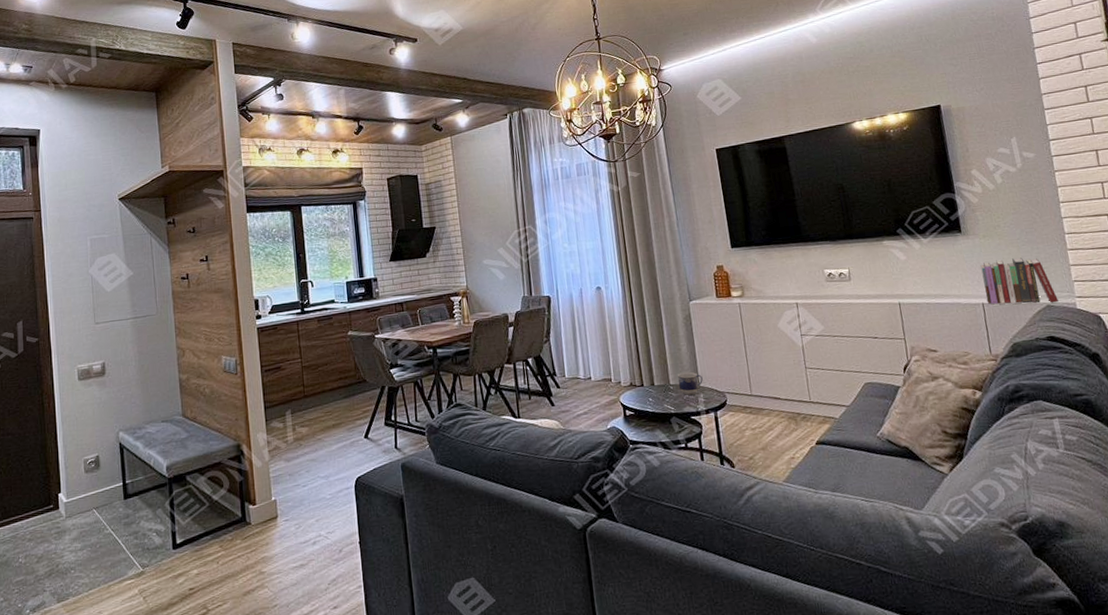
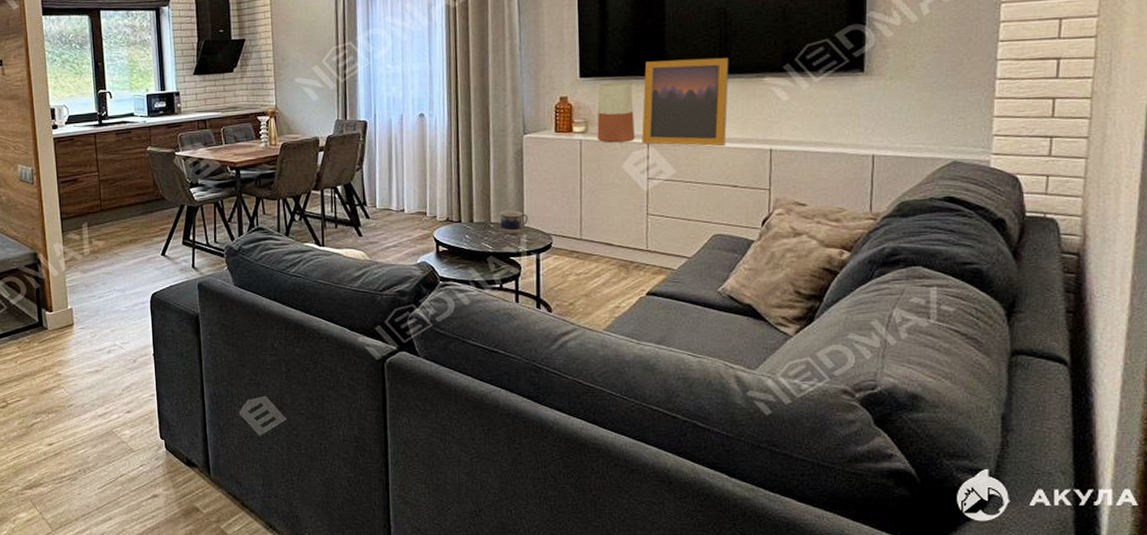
vase: none [748,250,785,305] -> present [597,81,635,143]
picture frame: none [784,225,862,304] -> present [642,58,729,147]
books: present [980,257,1058,305] -> none [878,104,969,159]

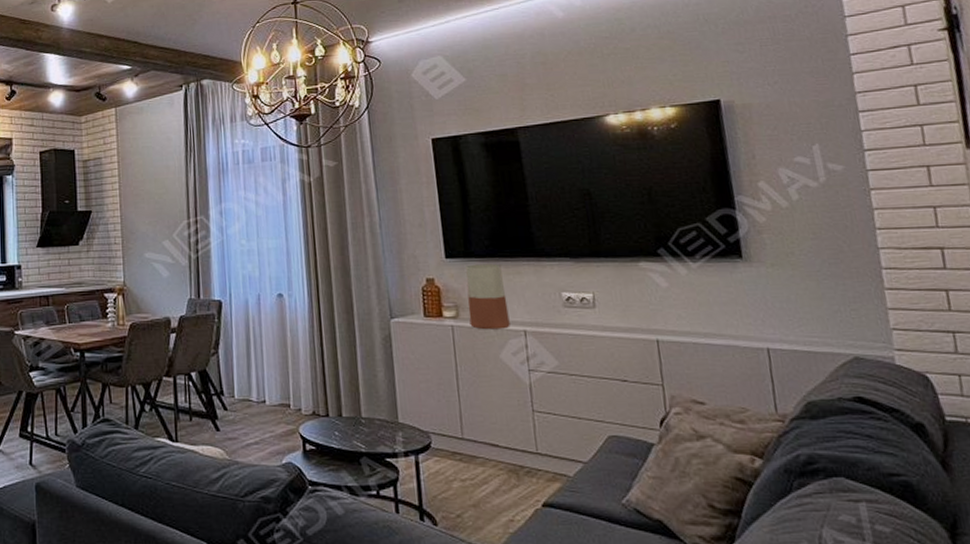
cup: present [499,210,528,236] -> none [370,403,403,433]
picture frame: present [642,58,729,147] -> none [512,240,608,336]

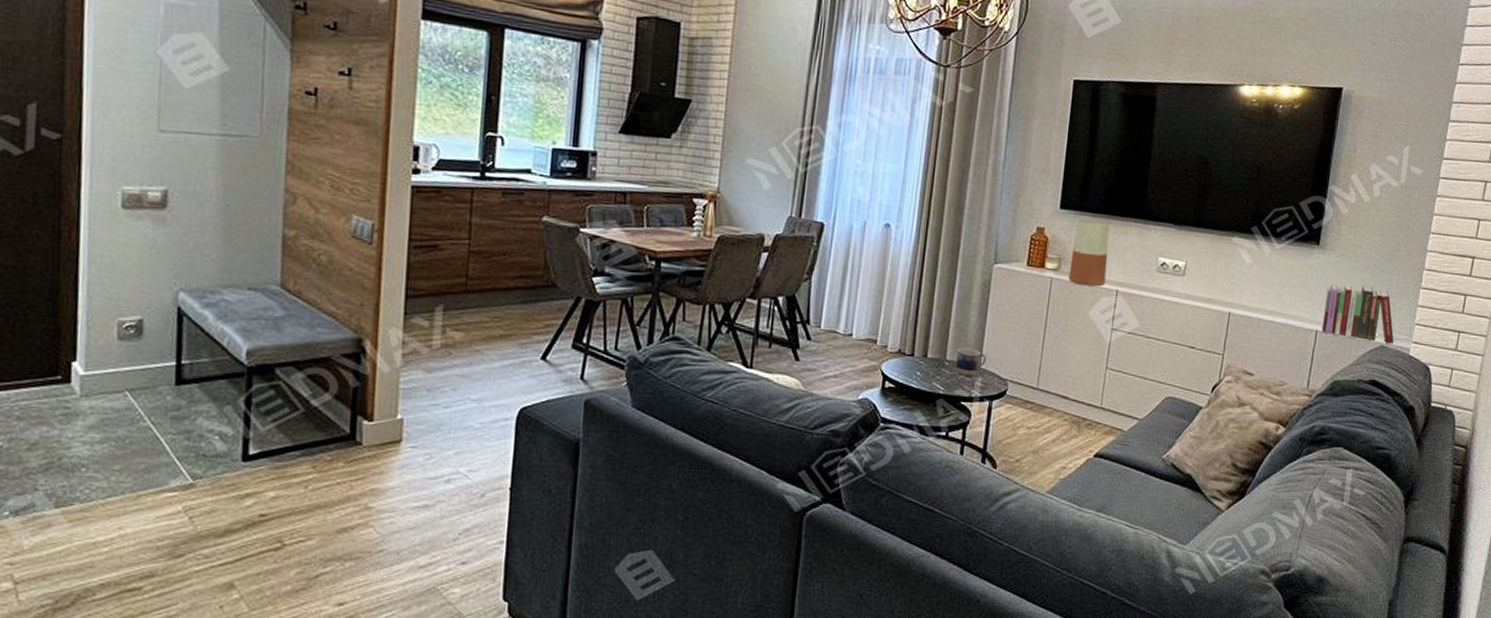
cup: none [370,403,403,433] -> present [955,347,986,378]
books: none [766,294,870,355] -> present [1321,284,1394,344]

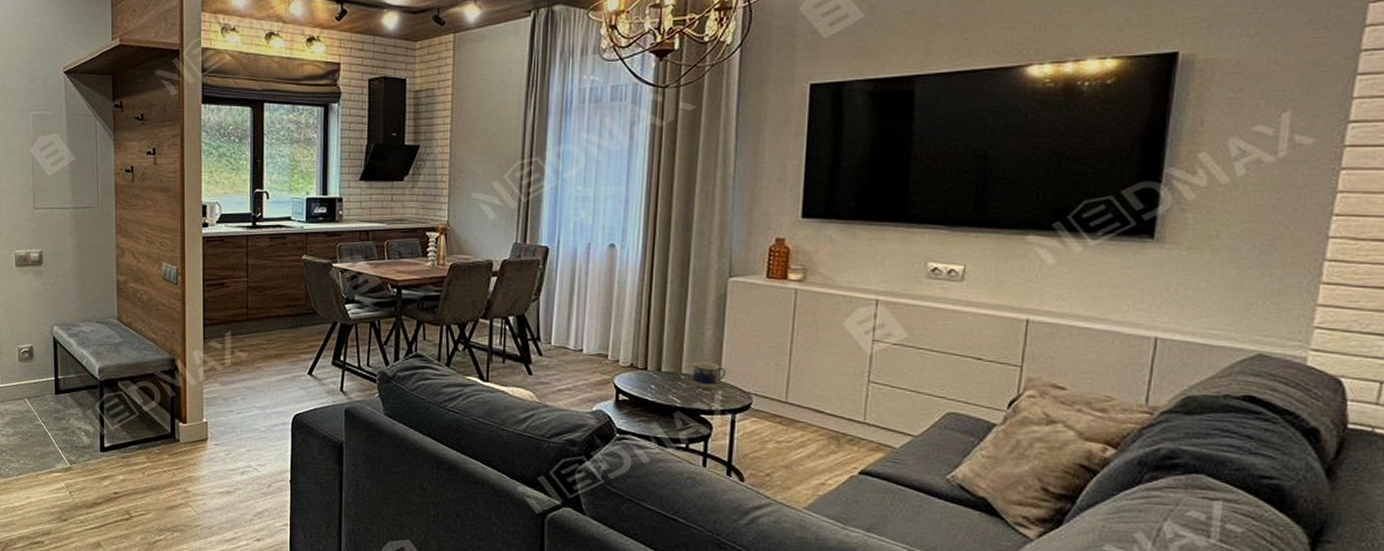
vase: present [1068,218,1110,287] -> none [816,226,864,297]
books: present [1321,284,1394,344] -> none [1163,283,1280,353]

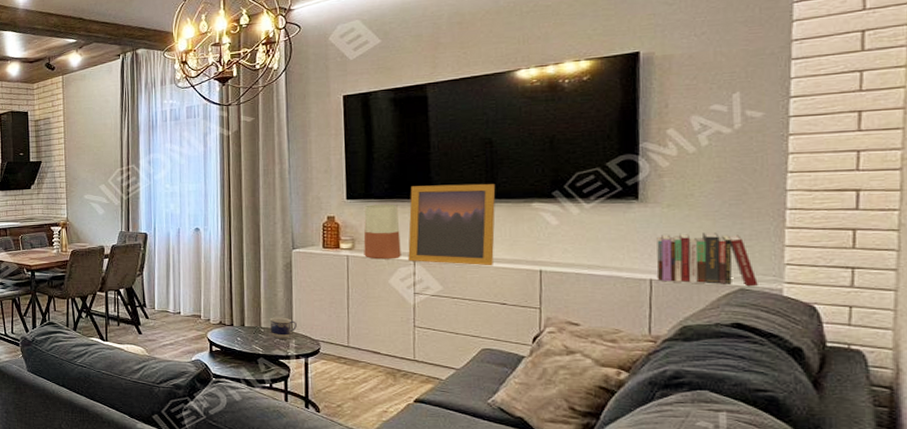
vase: none [816,226,864,297] -> present [363,204,401,260]
picture frame: none [870,206,986,312] -> present [408,184,496,266]
books: none [1163,283,1280,353] -> present [656,232,758,287]

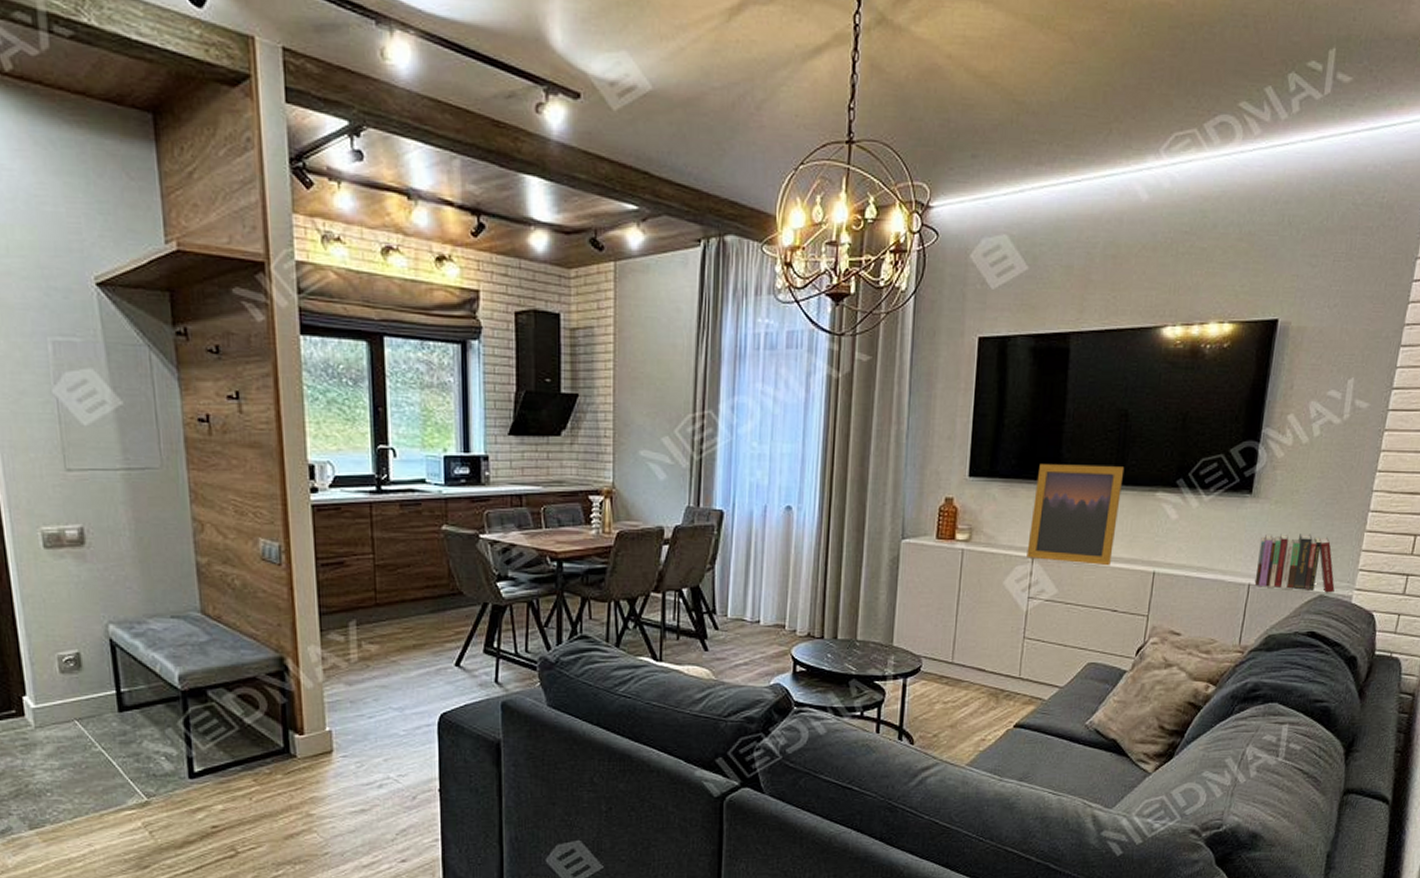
cup: present [269,317,297,340] -> none [866,627,898,656]
vase: present [363,204,401,260] -> none [981,485,1023,555]

